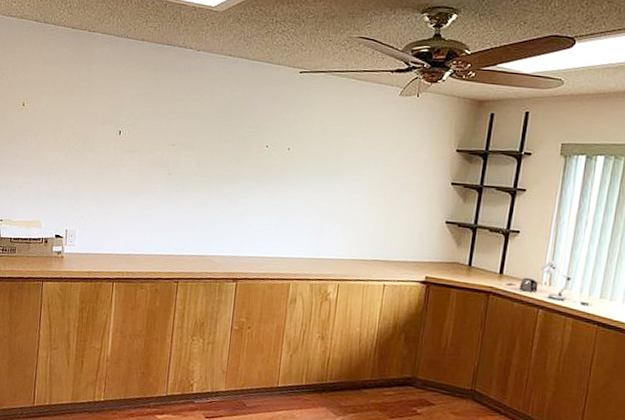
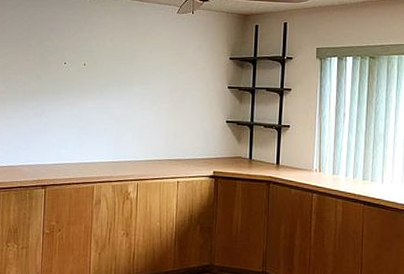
desk lamp: present [498,260,592,305] -> none [276,149,356,187]

